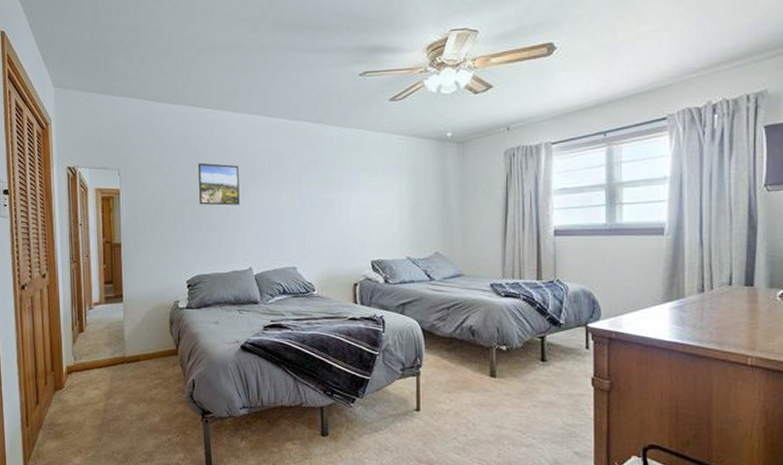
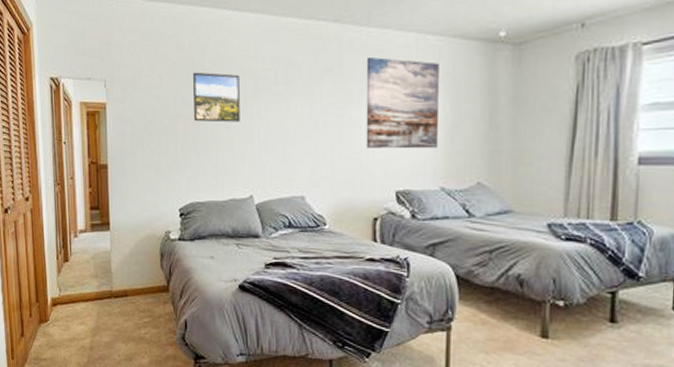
wall art: none [344,151,403,226] -> present [366,56,439,149]

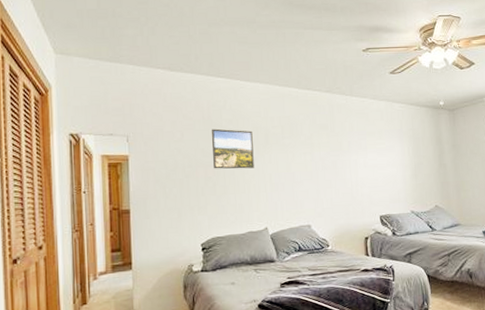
wall art: present [366,56,439,149] -> none [351,117,406,185]

